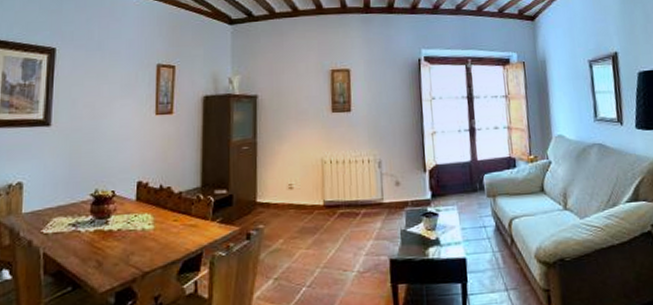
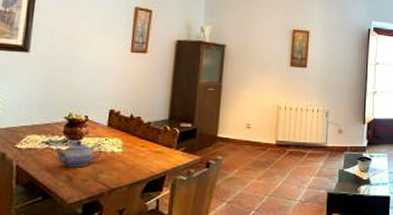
teapot: none [81,220,131,251] -> present [53,141,102,168]

